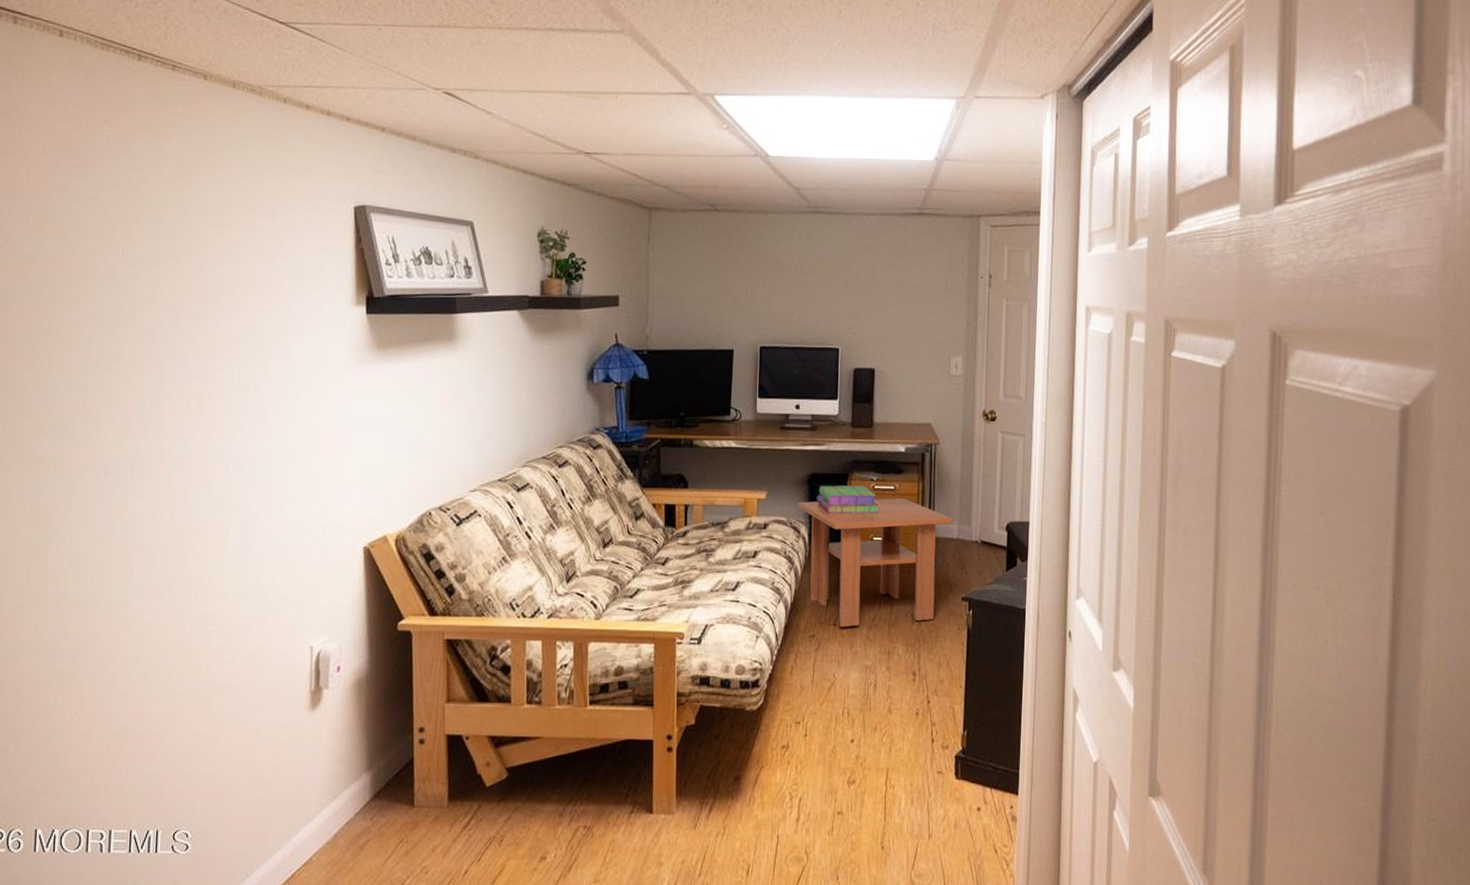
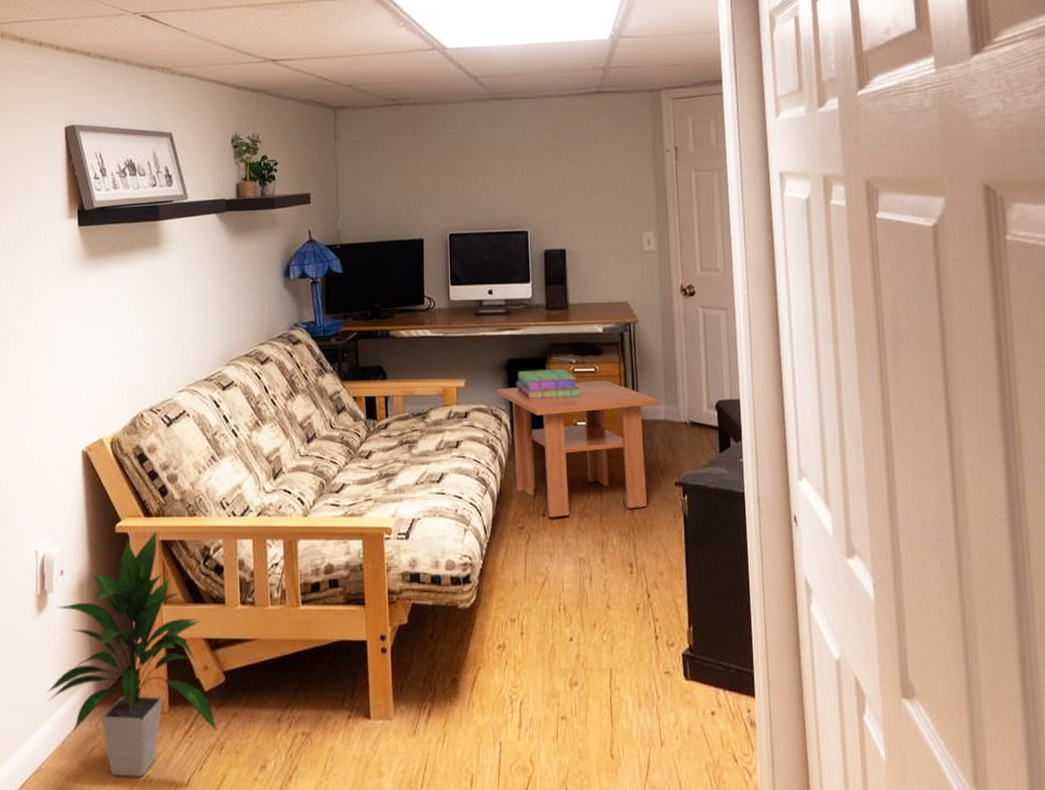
indoor plant: none [319,629,497,868] -> present [46,530,217,777]

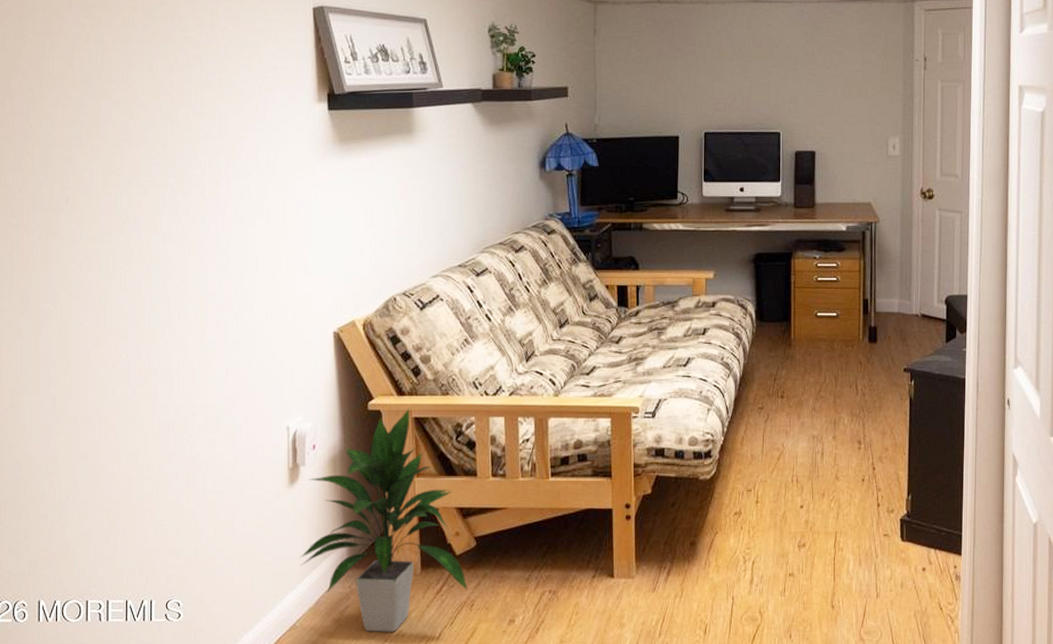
coffee table: present [496,380,659,517] -> none [743,275,894,399]
stack of books: present [516,368,580,400] -> none [762,263,822,292]

